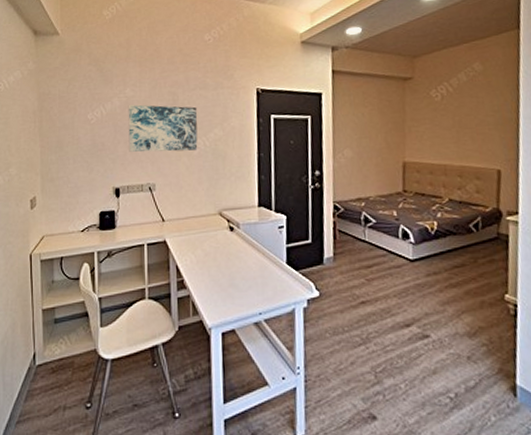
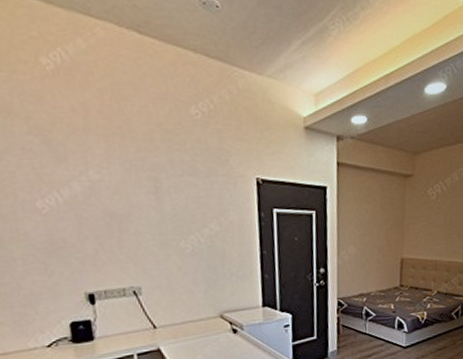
wall art: present [128,104,198,152] -> none [94,191,191,251]

